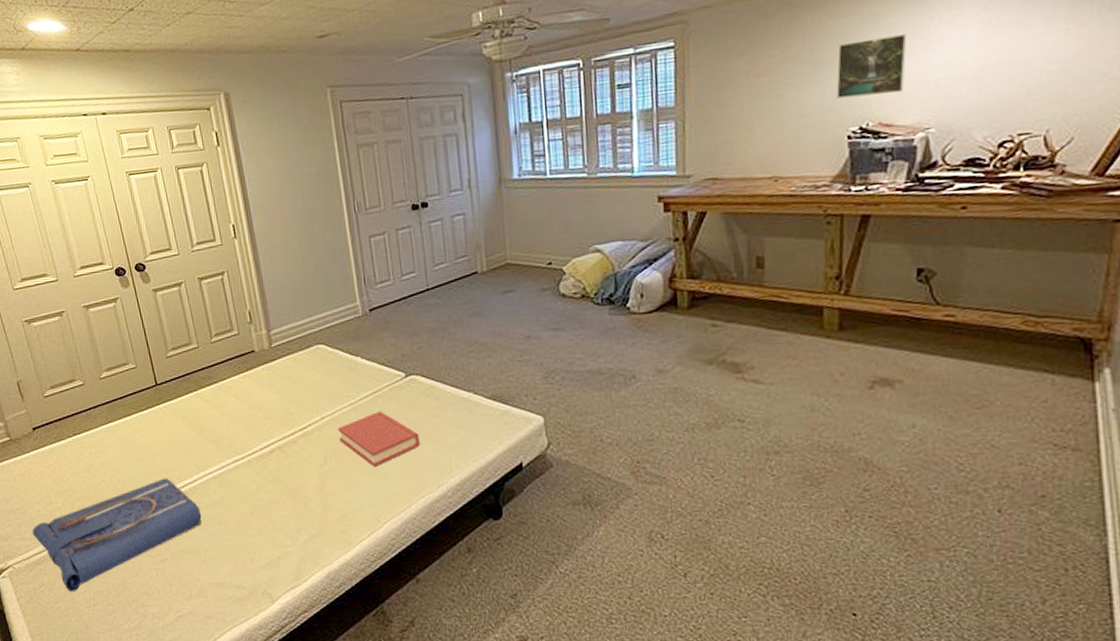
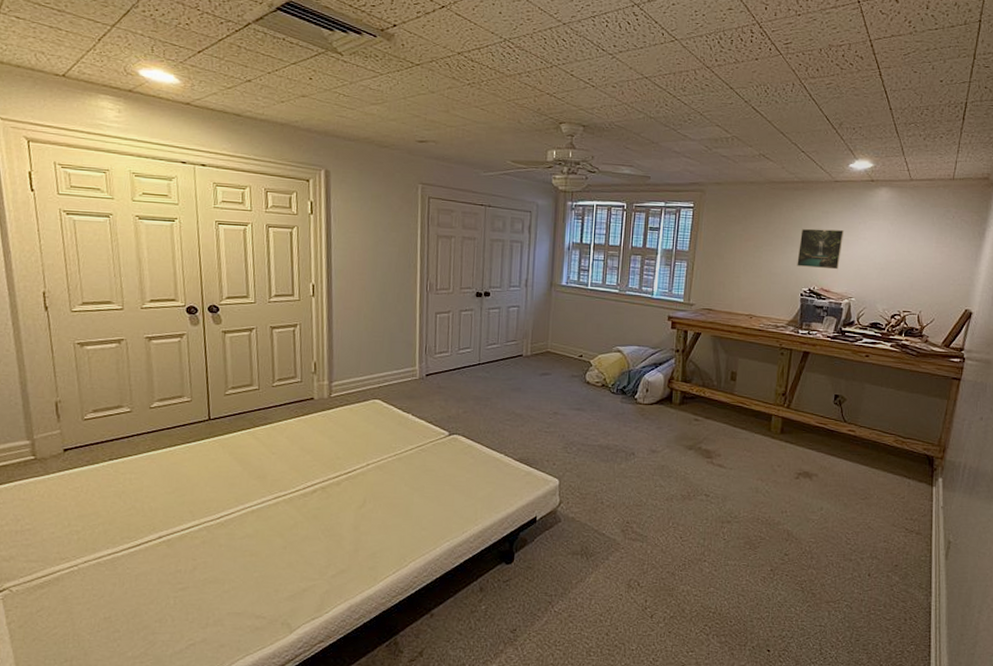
tote bag: present [32,478,202,592] -> none [40,508,233,618]
hardback book: present [338,410,420,467] -> none [380,462,453,512]

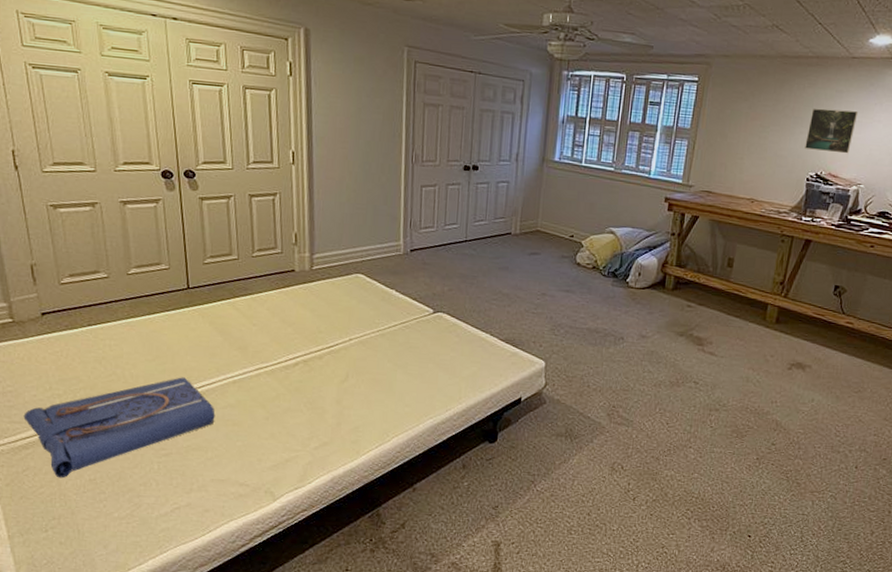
tote bag: none [40,508,233,618] -> present [23,377,215,479]

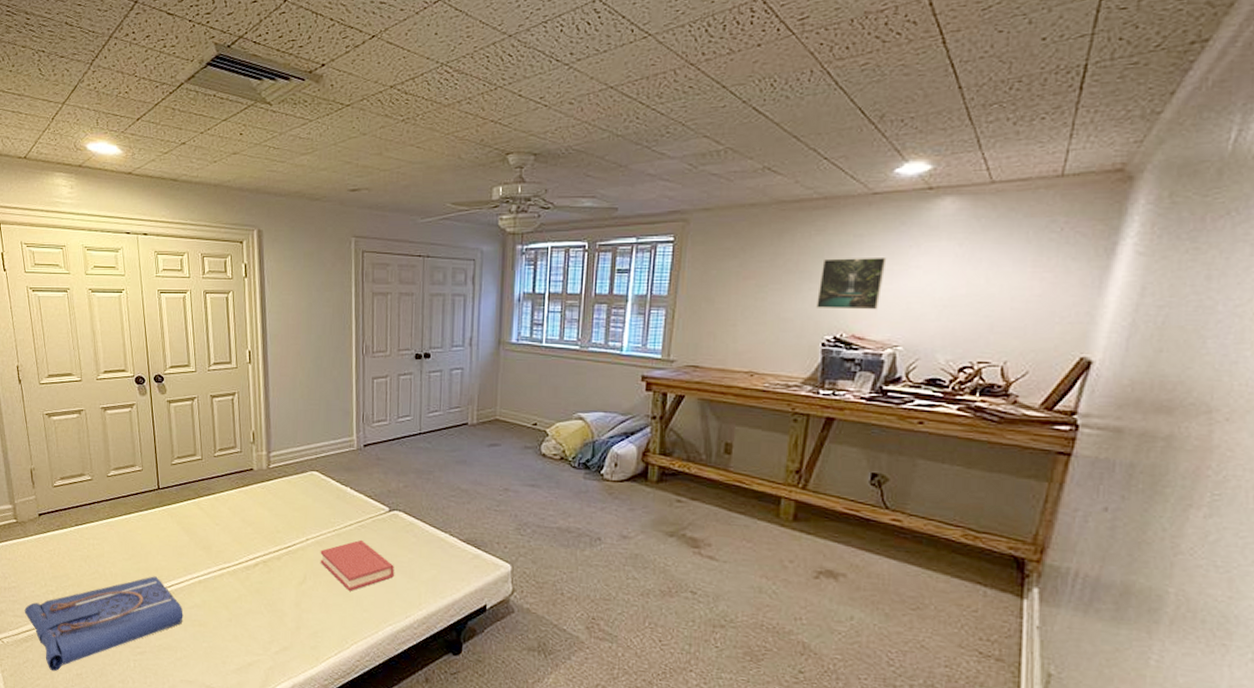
hardback book: none [363,339,437,388] -> present [320,539,394,591]

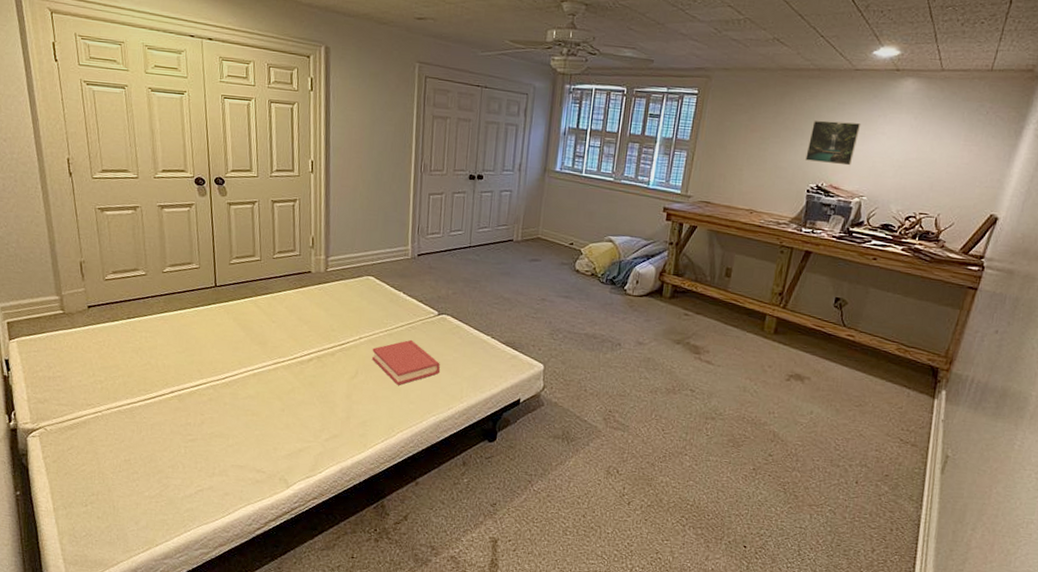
tote bag: present [24,576,183,672] -> none [70,368,237,458]

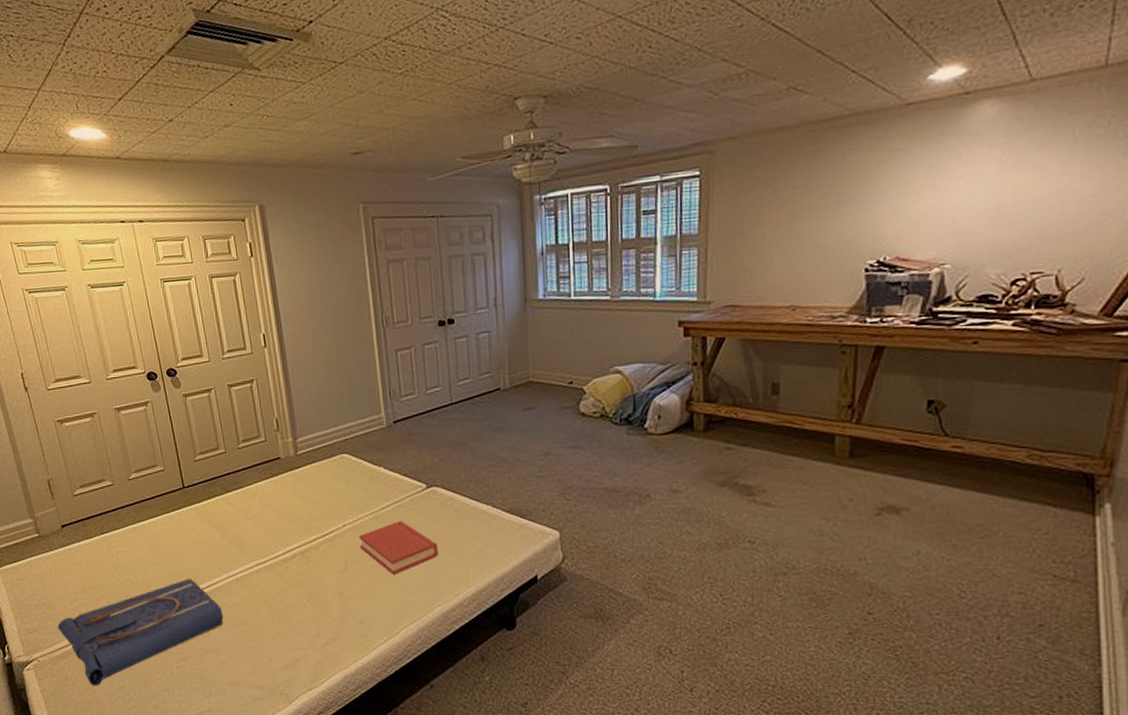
tote bag: none [70,368,237,458] -> present [57,578,224,687]
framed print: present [805,120,861,166] -> none [856,170,927,232]

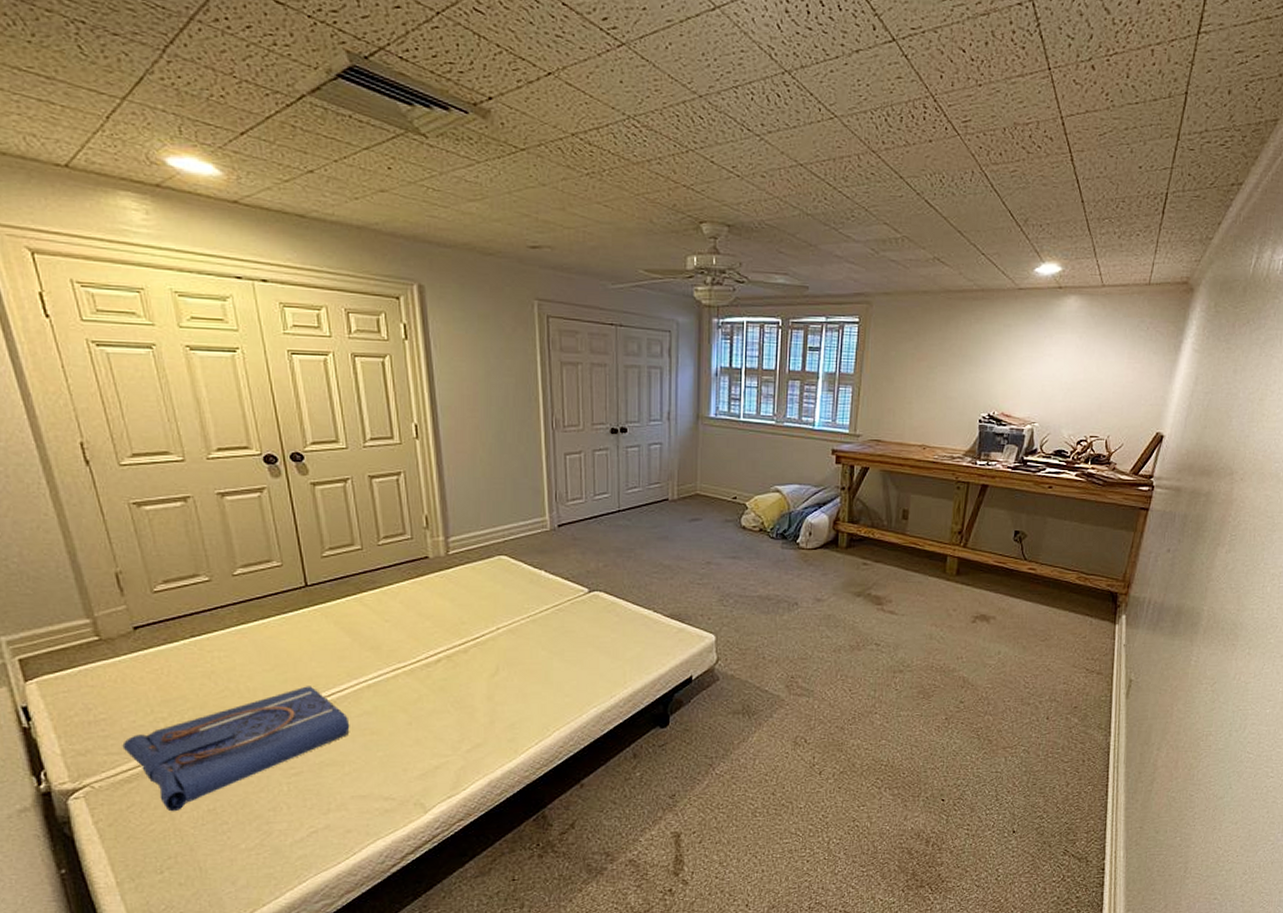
hardback book: present [359,520,438,574] -> none [513,623,596,677]

